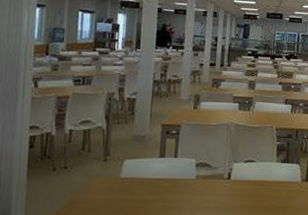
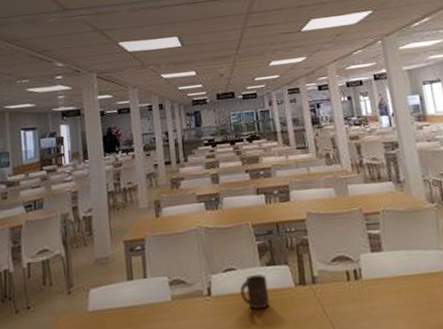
cup: none [255,168,280,196] -> present [239,274,270,310]

